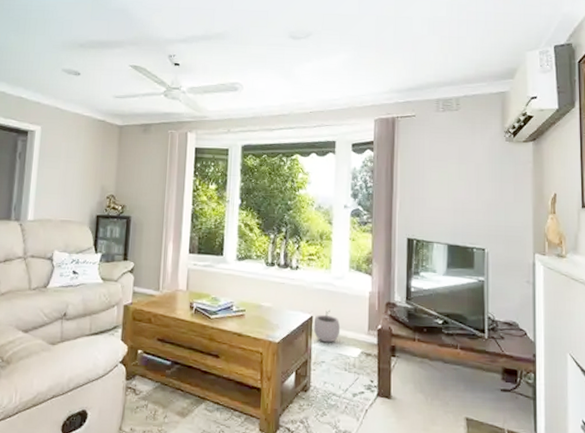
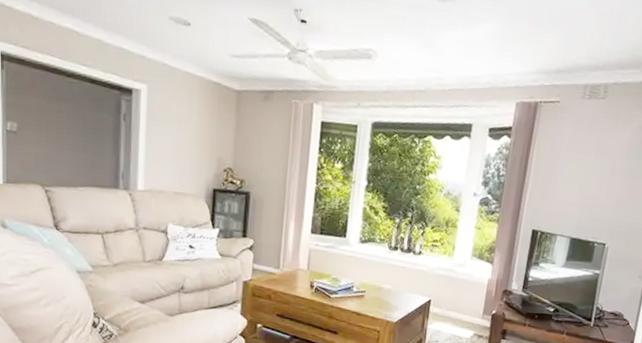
plant pot: present [313,310,341,343] -> none [430,294,457,325]

